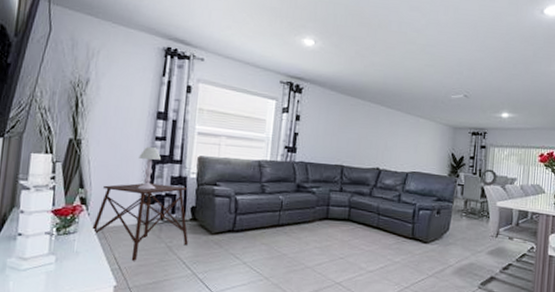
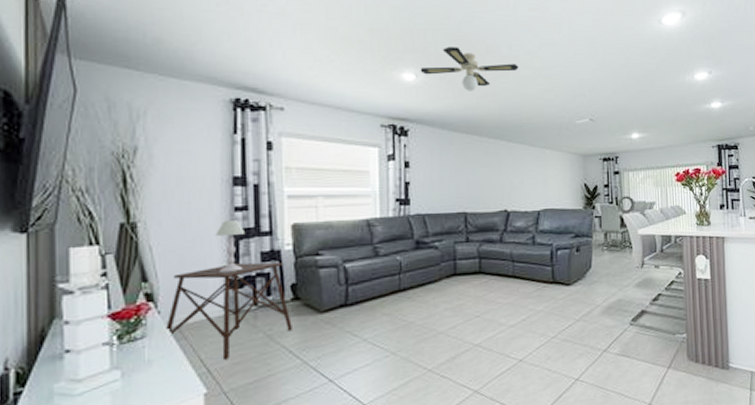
ceiling fan: none [319,19,405,60] -> present [420,46,519,91]

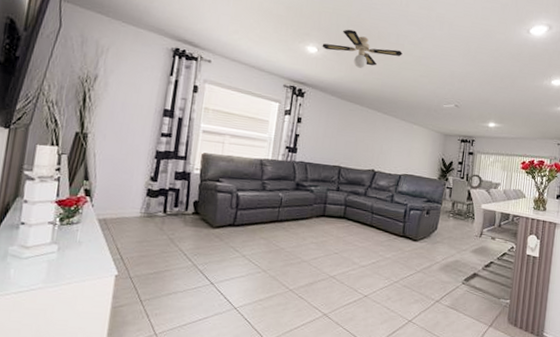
side table: present [166,262,292,360] -> none [96,177,190,252]
table lamp: present [216,220,244,273] -> none [141,142,166,184]

